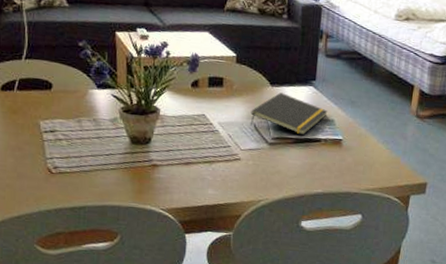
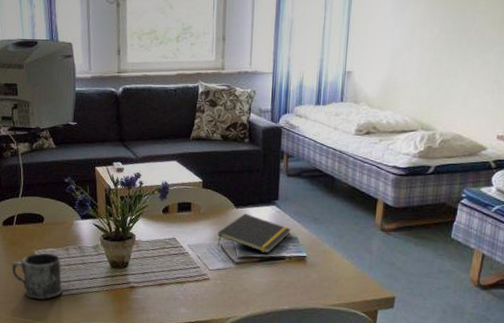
mug: none [11,124,74,177] -> present [11,253,63,300]

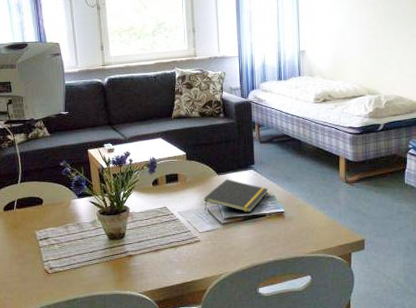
mug: present [11,253,63,300] -> none [14,232,65,277]

